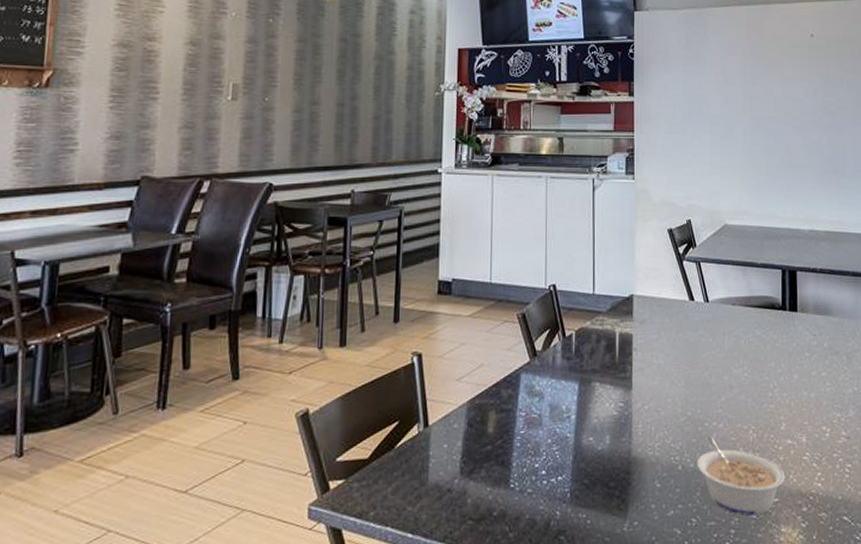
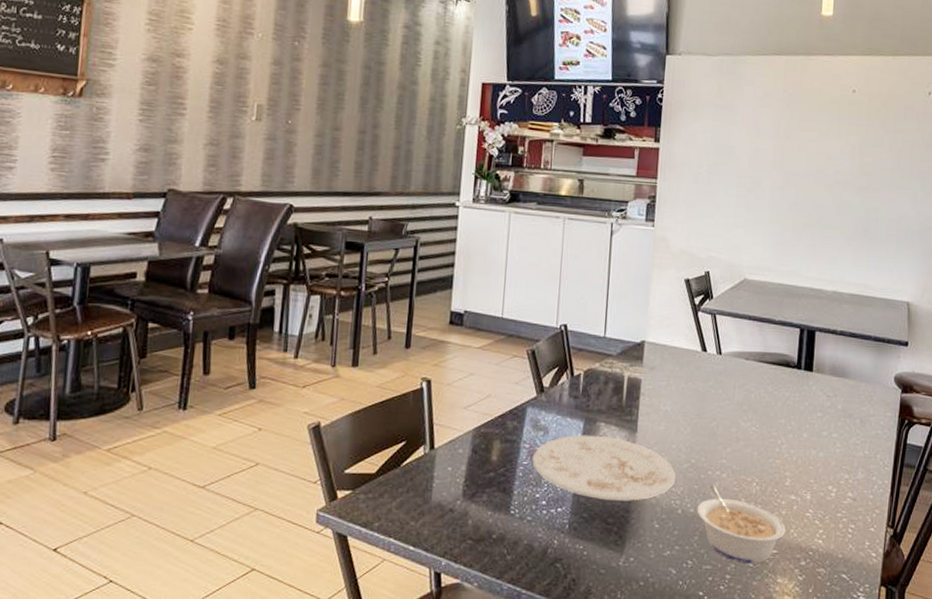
plate: none [529,396,674,463] -> present [532,435,677,501]

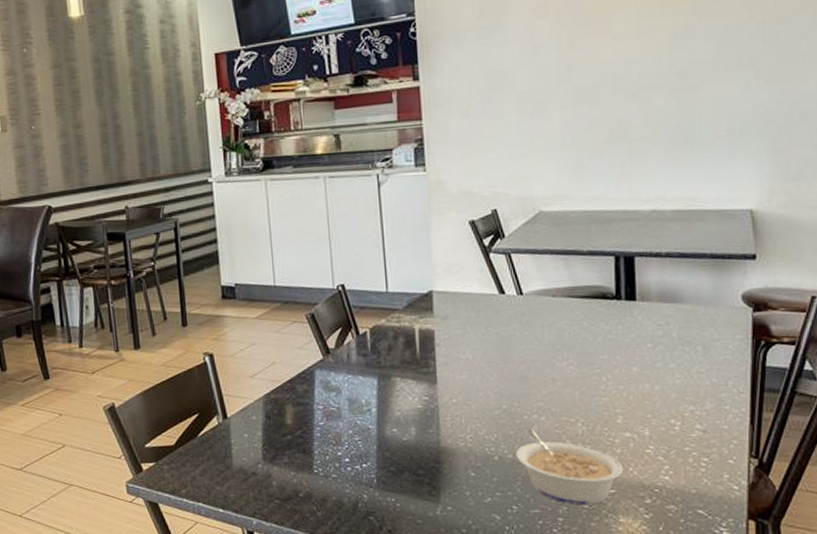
plate: present [532,435,677,501] -> none [328,390,488,453]

